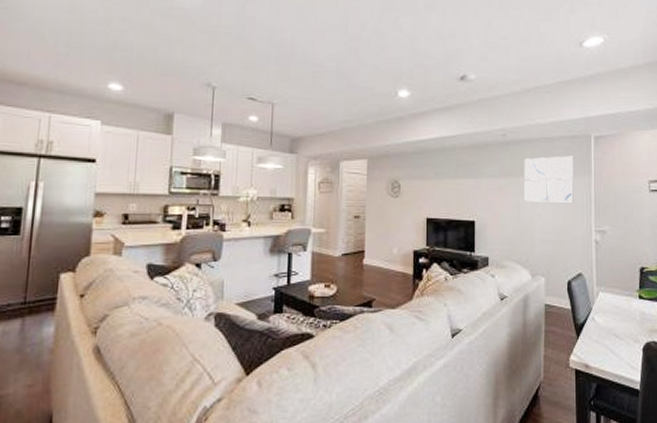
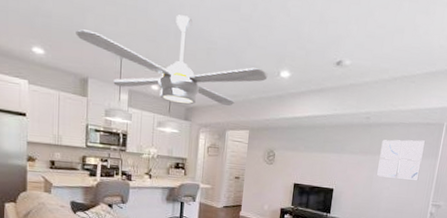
ceiling fan: none [161,39,384,135] -> present [76,15,268,106]

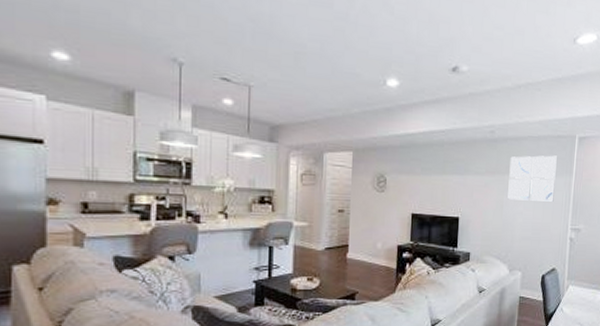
ceiling fan: present [76,15,268,106] -> none [115,11,372,123]

